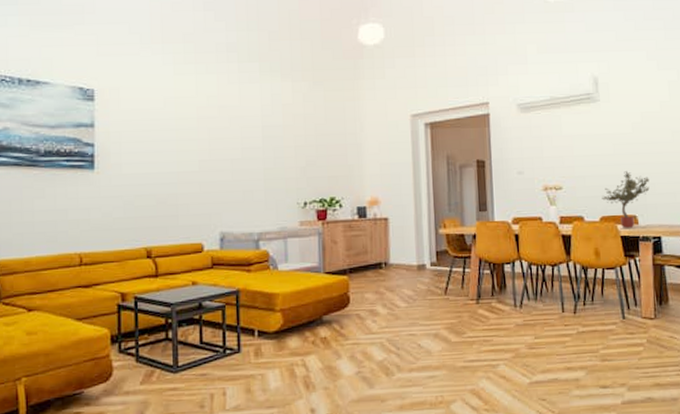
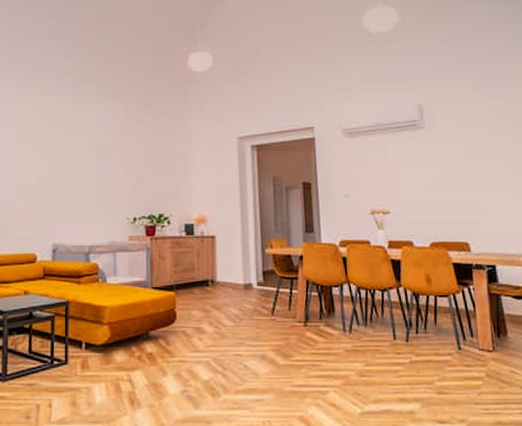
potted tree: present [602,171,650,229] -> none [431,197,481,256]

